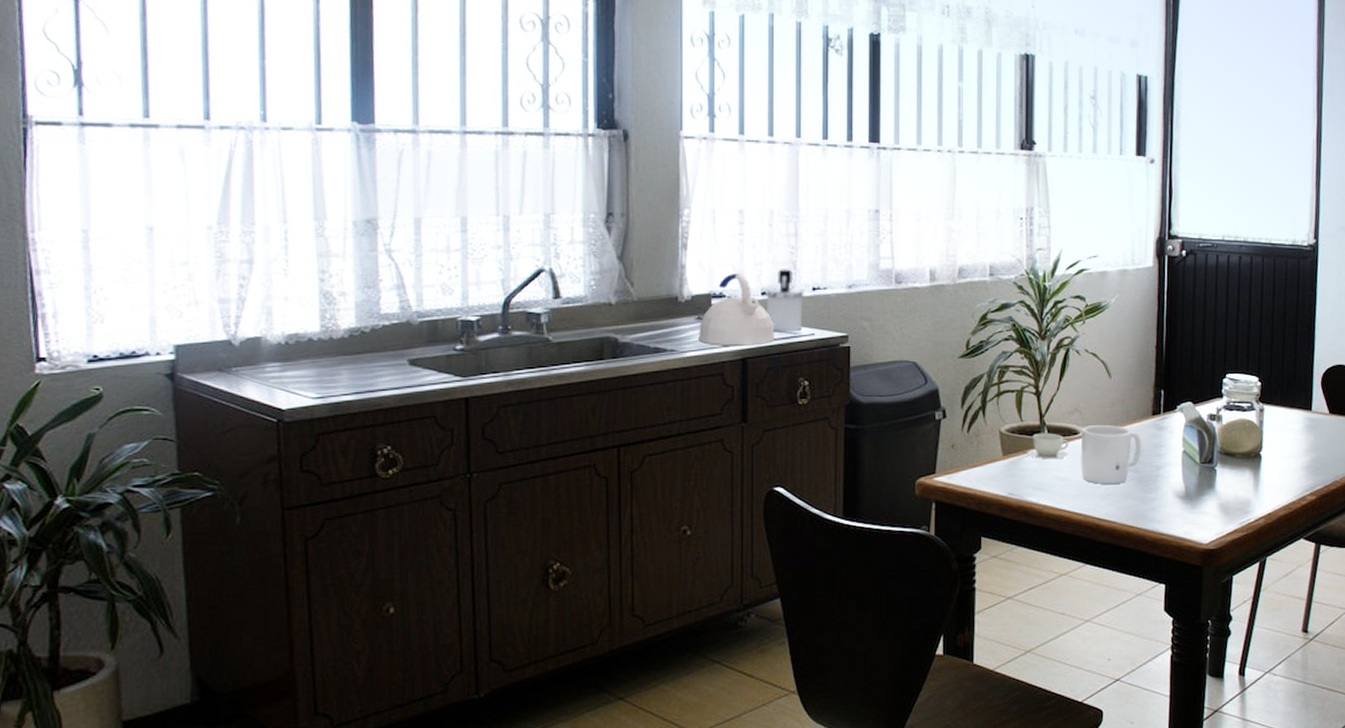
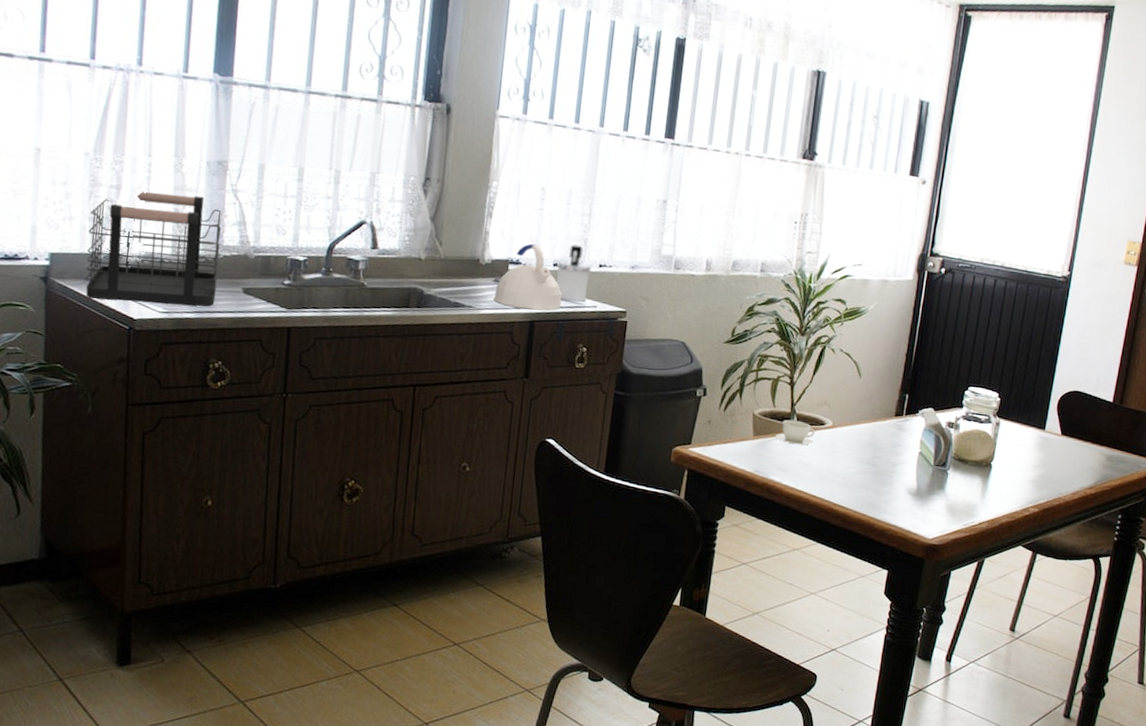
dish rack: none [219,261,378,391] -> present [85,191,222,306]
mug: present [1080,425,1142,484] -> none [823,418,882,474]

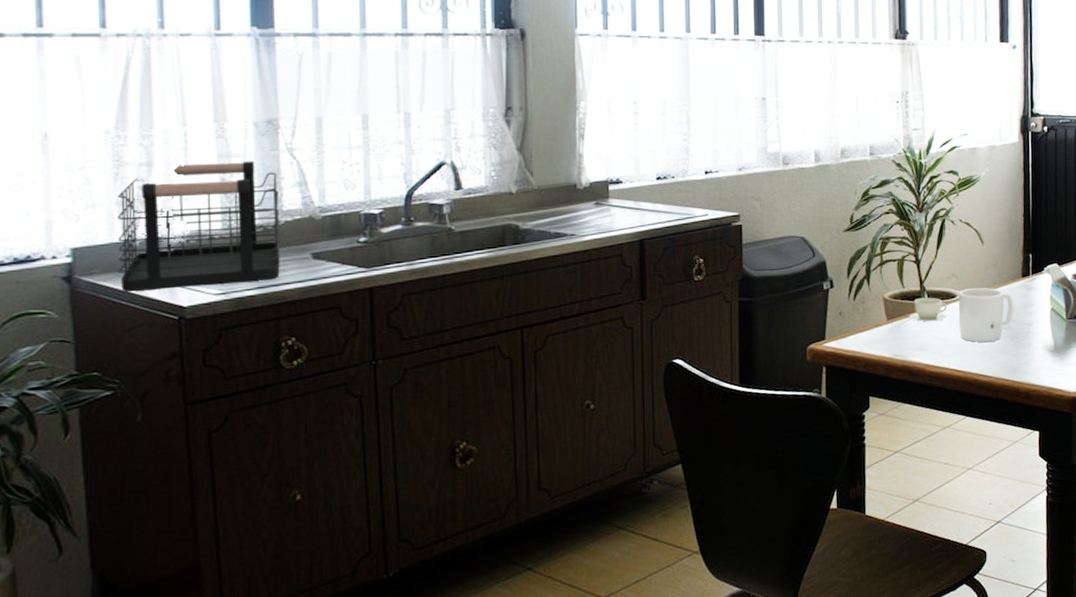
kettle: present [494,243,562,311] -> none [597,160,670,229]
soap dispenser: present [556,244,592,303] -> none [661,155,697,214]
mug: none [823,418,882,474] -> present [958,288,1014,342]

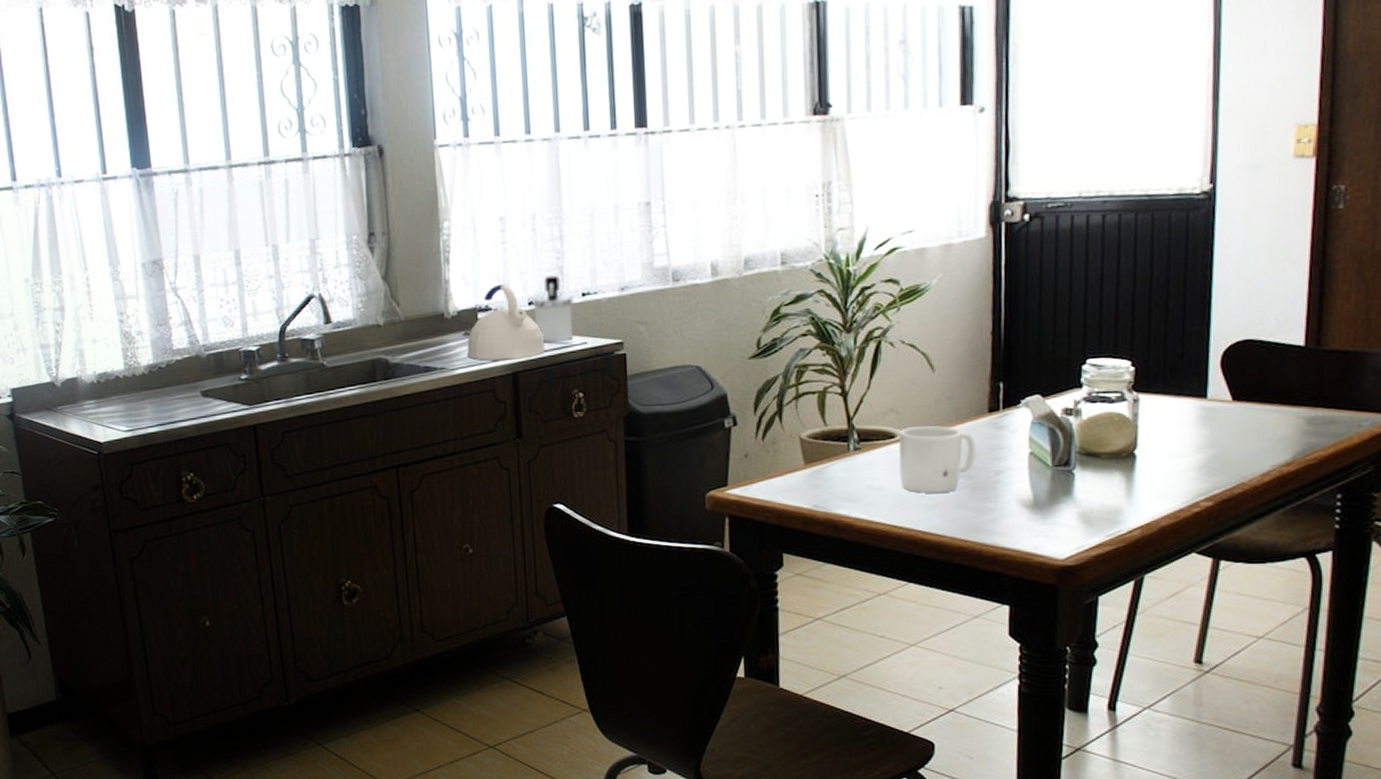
dish rack: present [117,160,281,291] -> none [41,301,176,428]
kettle: none [597,160,670,229] -> present [467,283,545,361]
soap dispenser: none [661,155,697,214] -> present [533,275,573,343]
teacup: present [909,297,947,322] -> none [833,437,884,467]

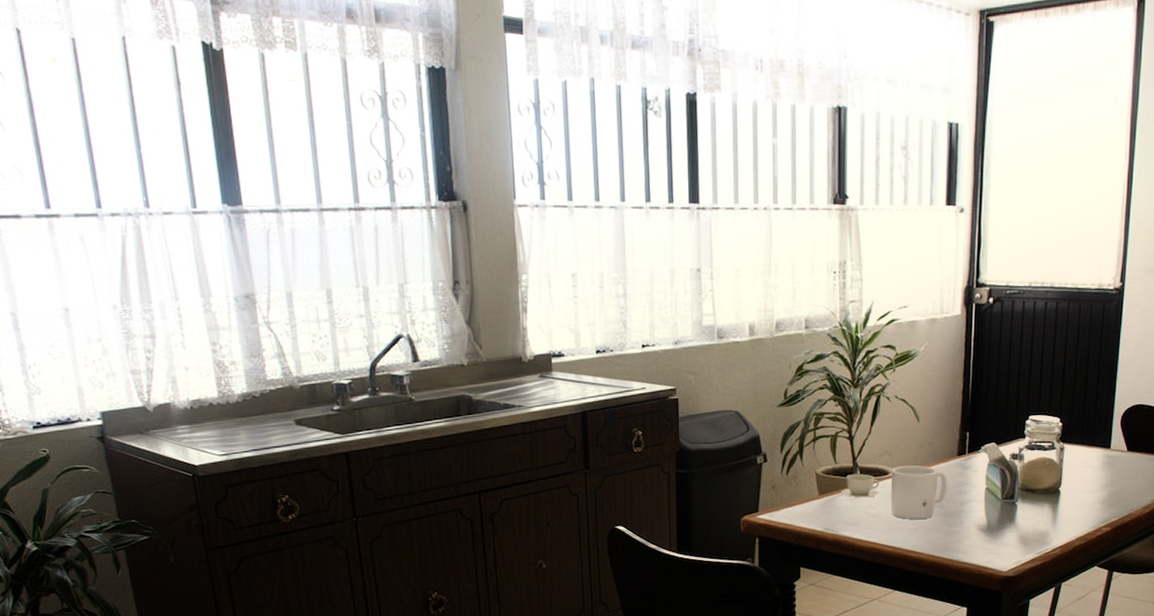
kettle: present [467,283,545,361] -> none [542,333,610,401]
soap dispenser: present [533,275,573,343] -> none [600,328,635,387]
teacup: none [833,437,884,467] -> present [841,473,879,498]

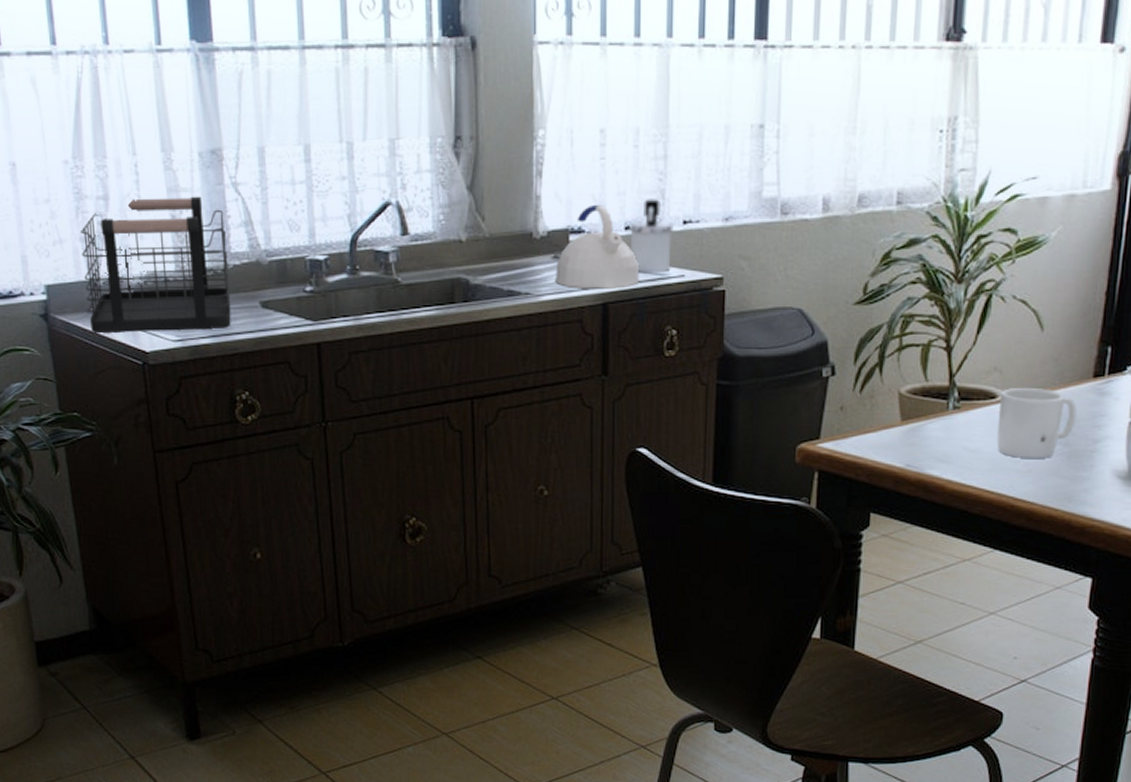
dish rack: none [131,333,270,451] -> present [81,196,231,332]
kettle: none [542,333,610,401] -> present [555,204,640,289]
soap dispenser: none [600,328,635,387] -> present [630,199,673,274]
teacup: present [841,473,879,498] -> none [931,395,983,427]

